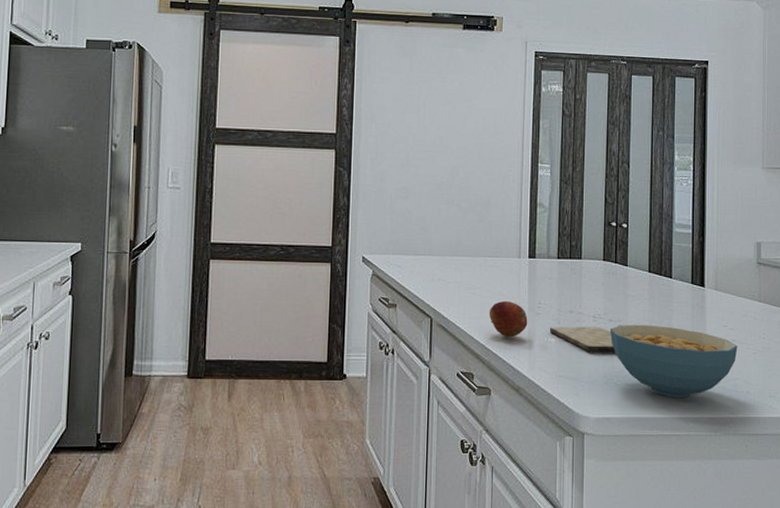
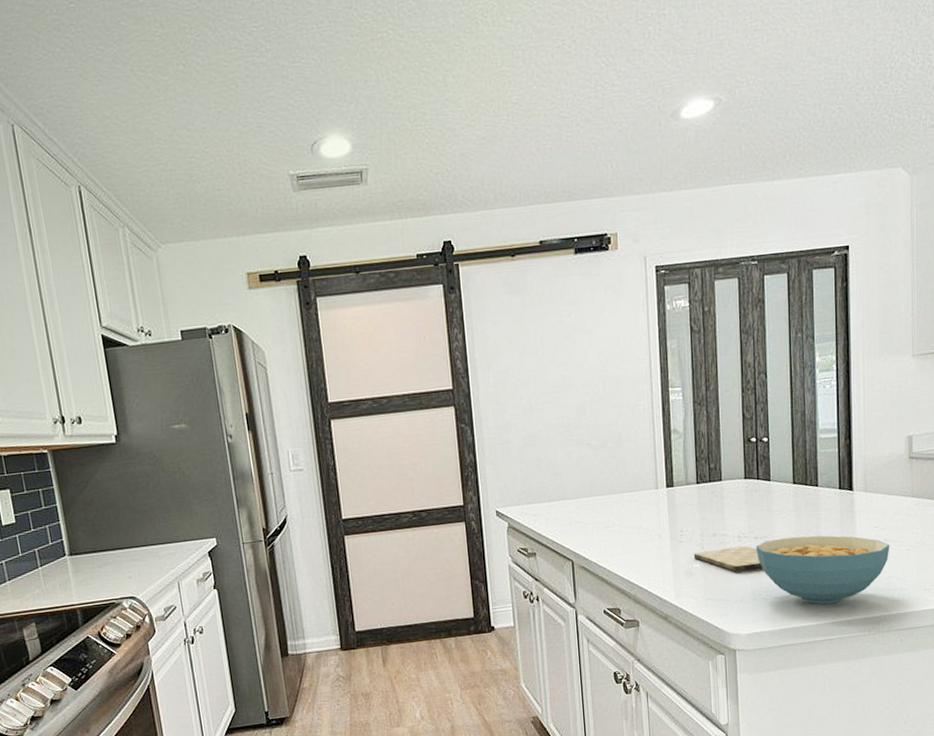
fruit: present [489,300,528,338] -> none [630,533,671,570]

